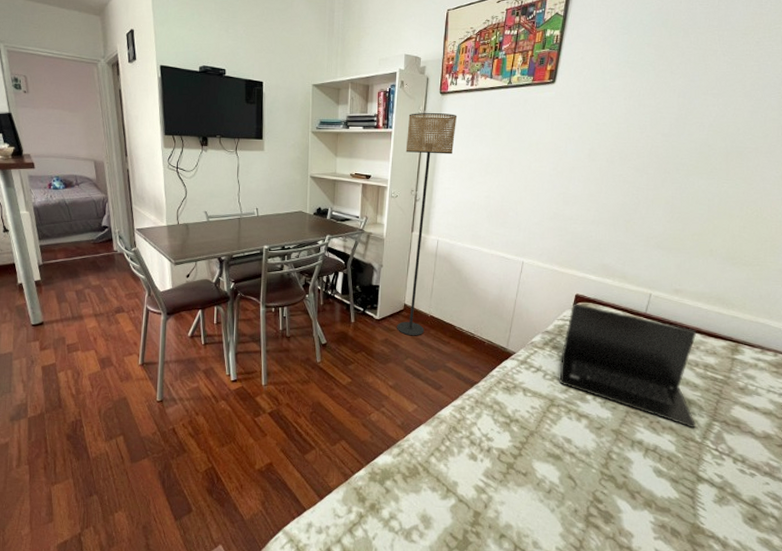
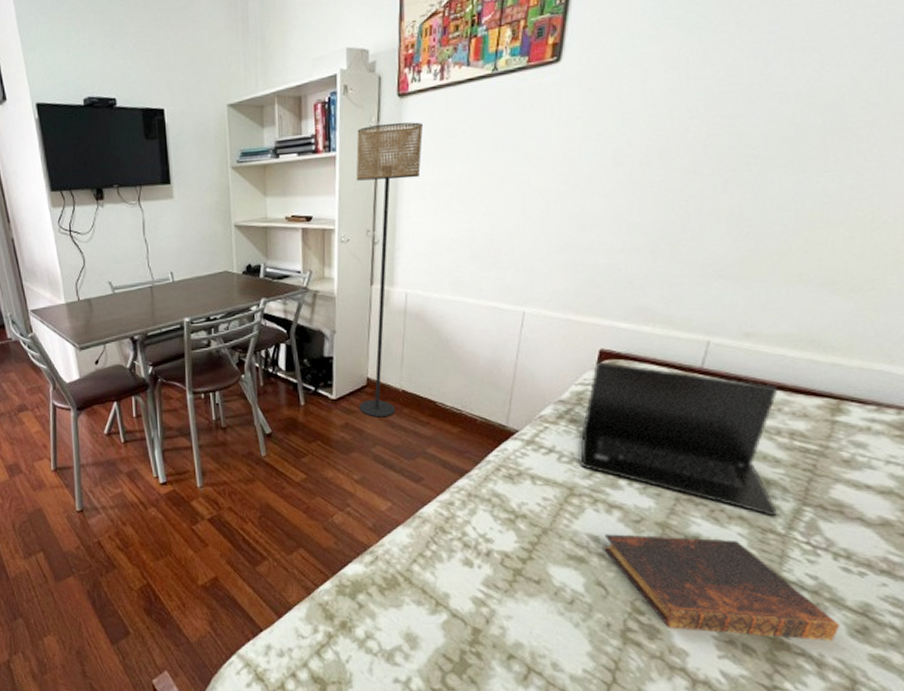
book: none [573,437,738,527] -> present [602,534,840,641]

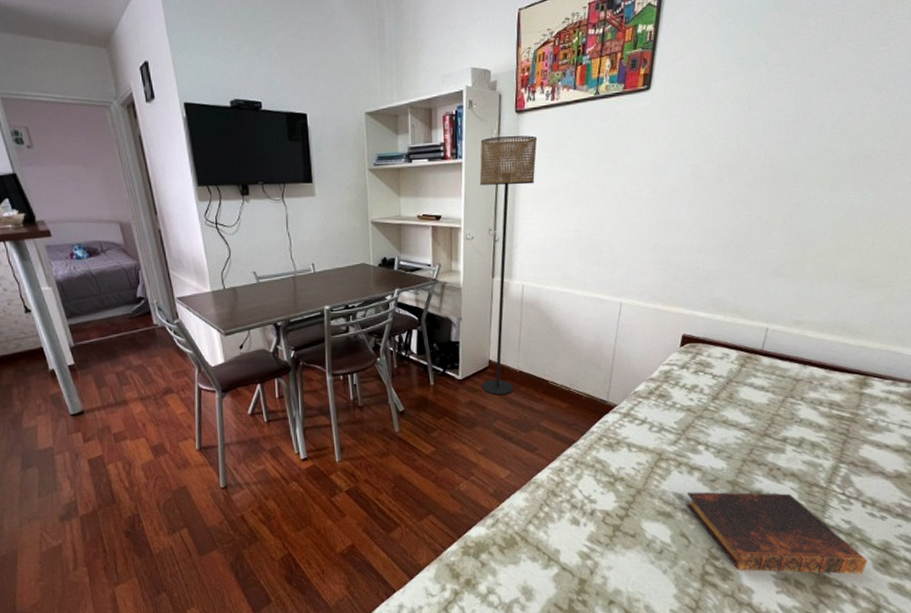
laptop: present [580,360,779,517] -> none [667,344,821,473]

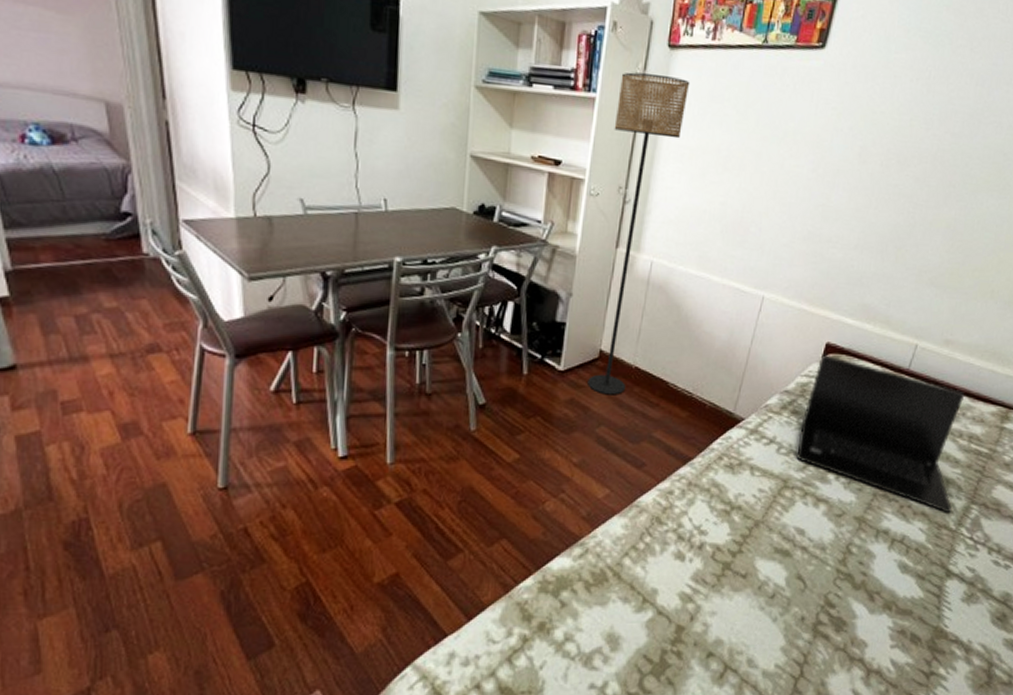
laptop: none [667,344,821,473] -> present [796,354,965,514]
book: present [685,492,868,574] -> none [806,528,987,628]

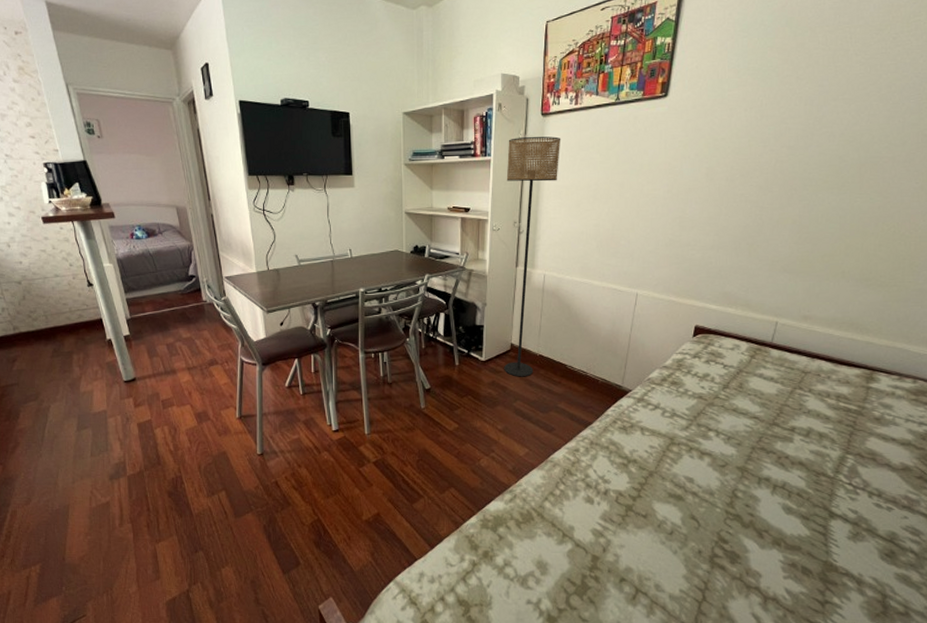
laptop: present [796,354,965,514] -> none [679,334,828,463]

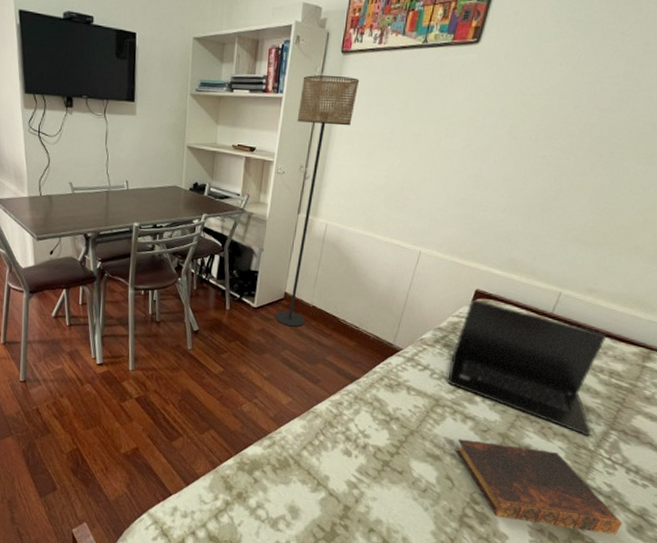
laptop: none [679,334,828,463] -> present [447,298,607,437]
book: none [696,476,874,563] -> present [455,439,623,535]

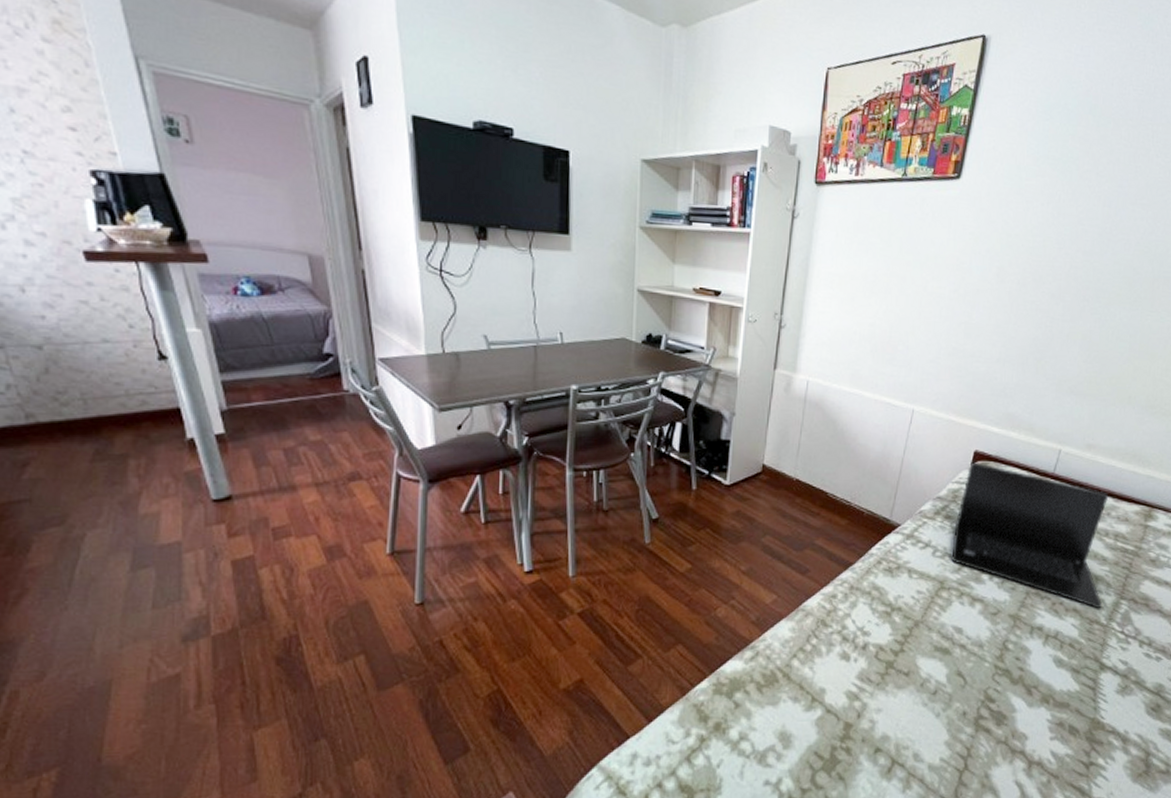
floor lamp: present [275,75,360,327] -> none [752,208,837,506]
book: present [455,439,623,535] -> none [964,626,1141,719]

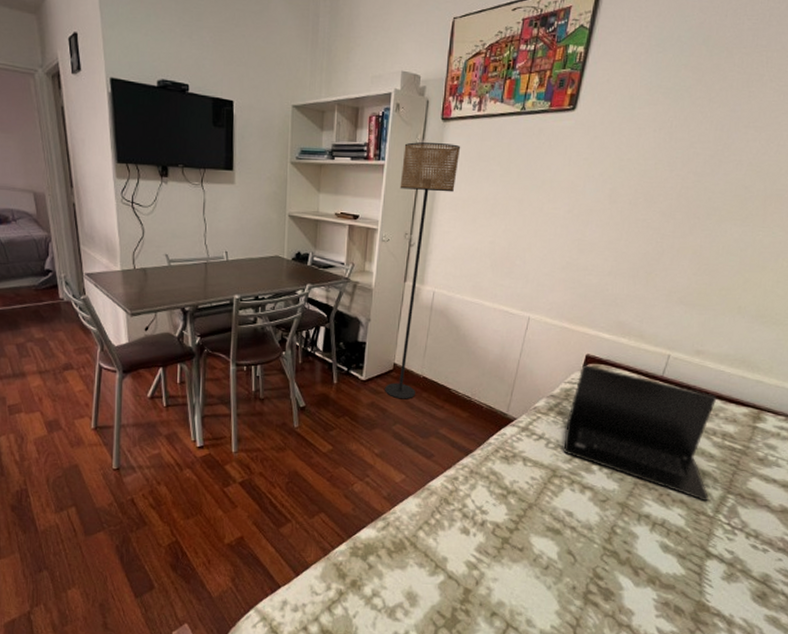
floor lamp: none [752,208,837,506] -> present [385,142,461,400]

